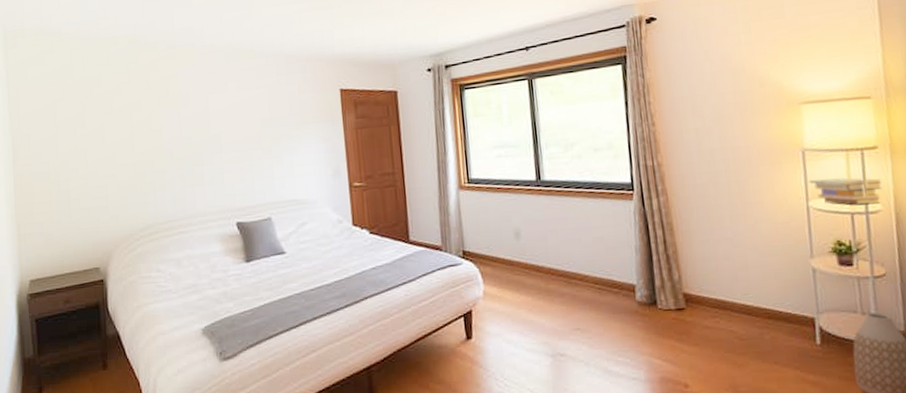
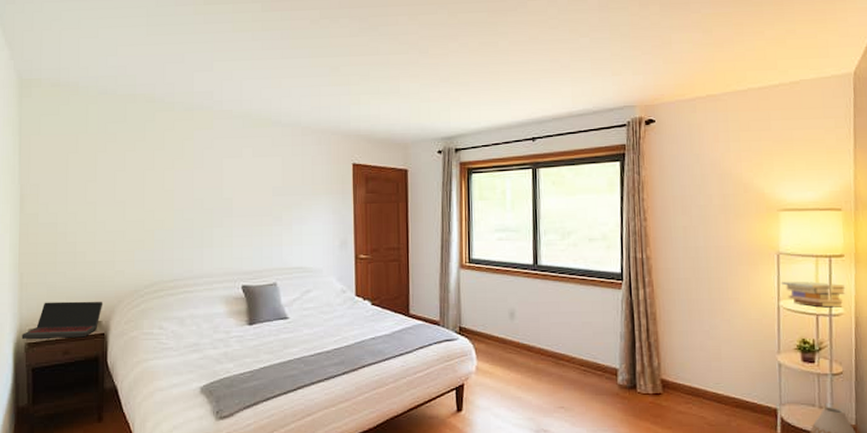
laptop: none [23,247,100,290] -> present [21,301,103,339]

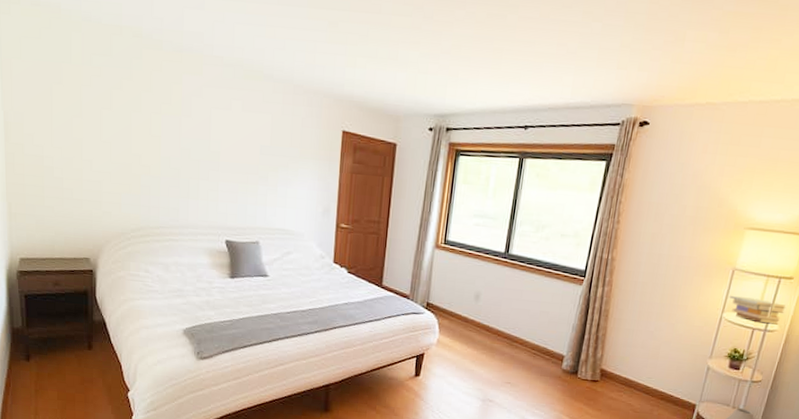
laptop: present [21,301,103,339] -> none [13,234,91,272]

